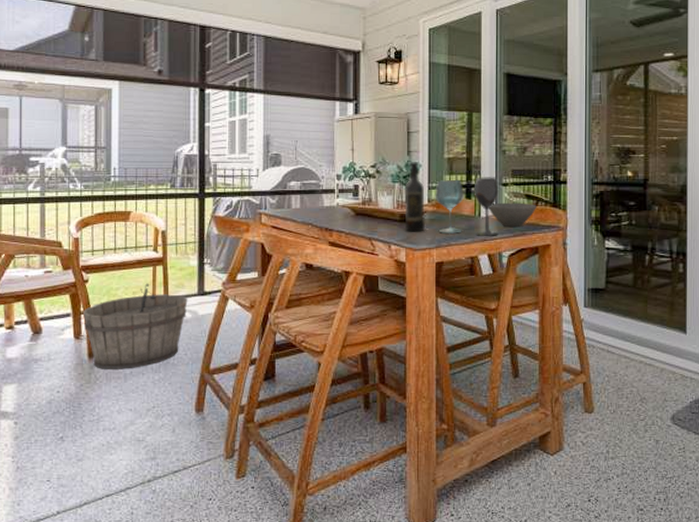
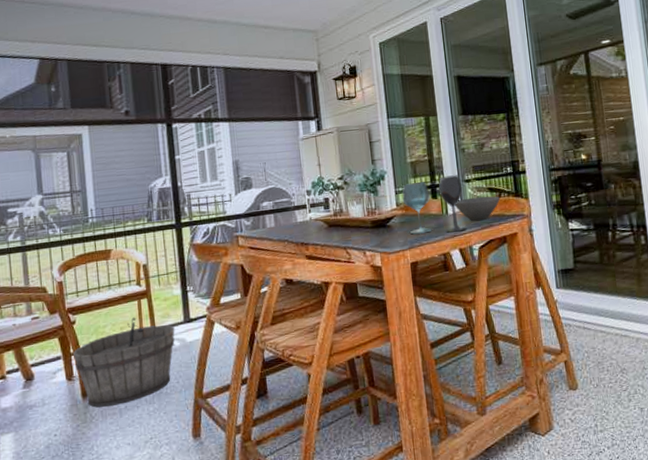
wine bottle: present [404,162,426,232] -> none [372,169,398,237]

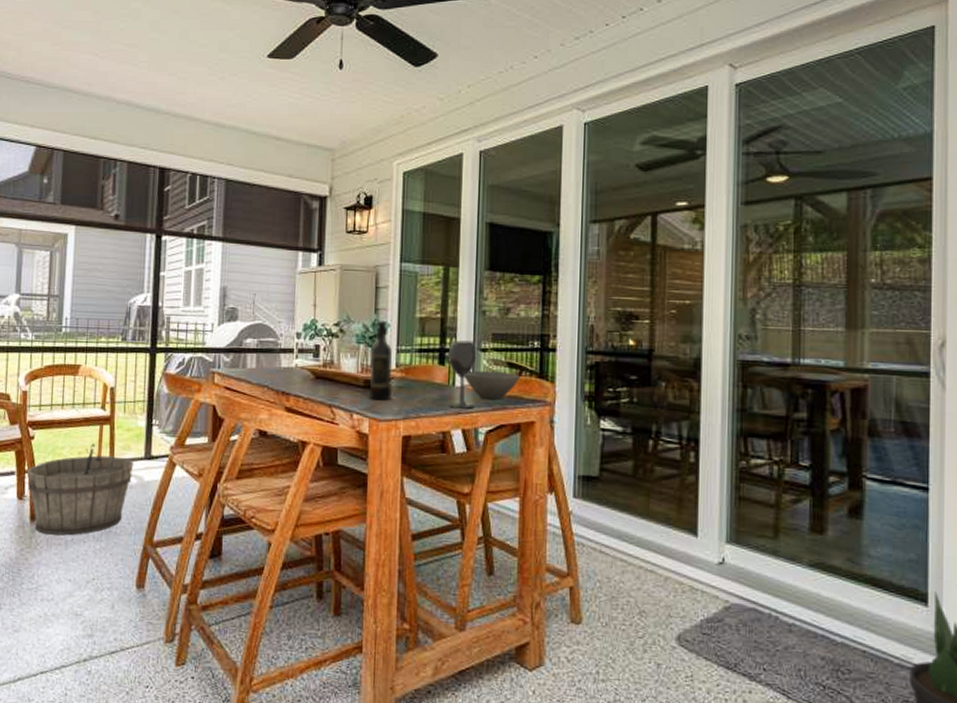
wine bottle: none [372,169,398,237] -> present [368,321,393,401]
wine glass: present [402,182,432,235] -> none [404,342,437,404]

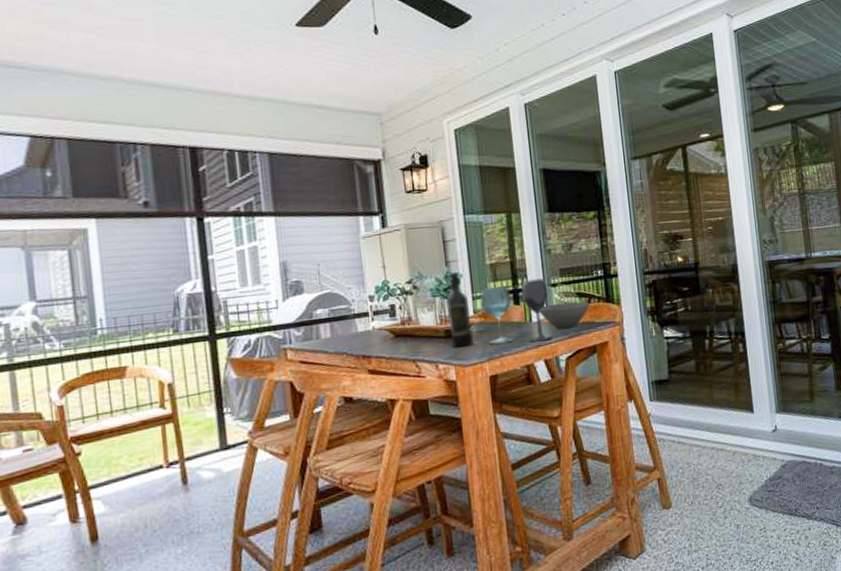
wooden bucket: present [25,443,134,536] -> none [78,445,209,554]
wine glass: none [404,342,437,404] -> present [480,286,514,345]

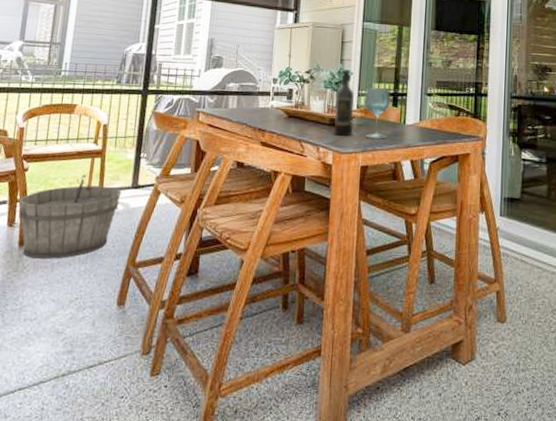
wooden bucket: none [78,445,209,554] -> present [15,174,122,259]
wine glass: present [522,278,553,343] -> none [400,86,424,143]
bowl: present [540,301,589,330] -> none [414,111,458,136]

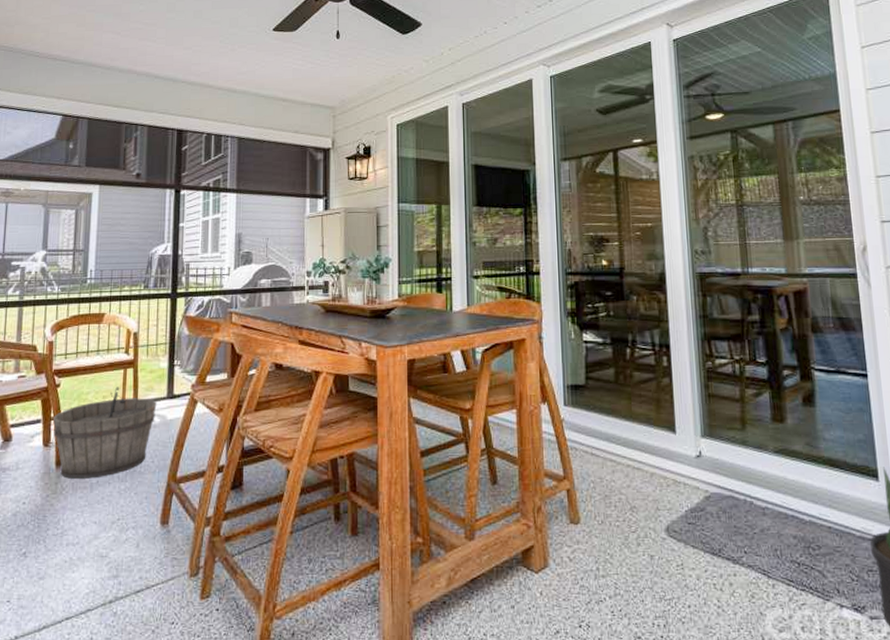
wine bottle: present [333,69,354,136] -> none [374,256,397,329]
wine glass: present [363,88,391,139] -> none [405,274,435,329]

